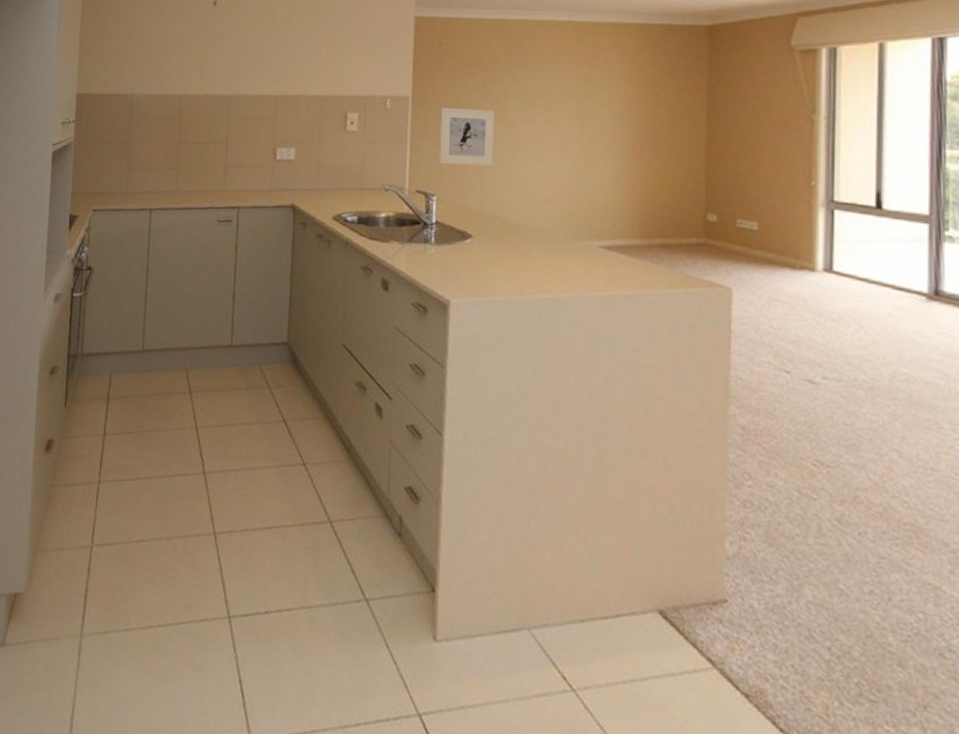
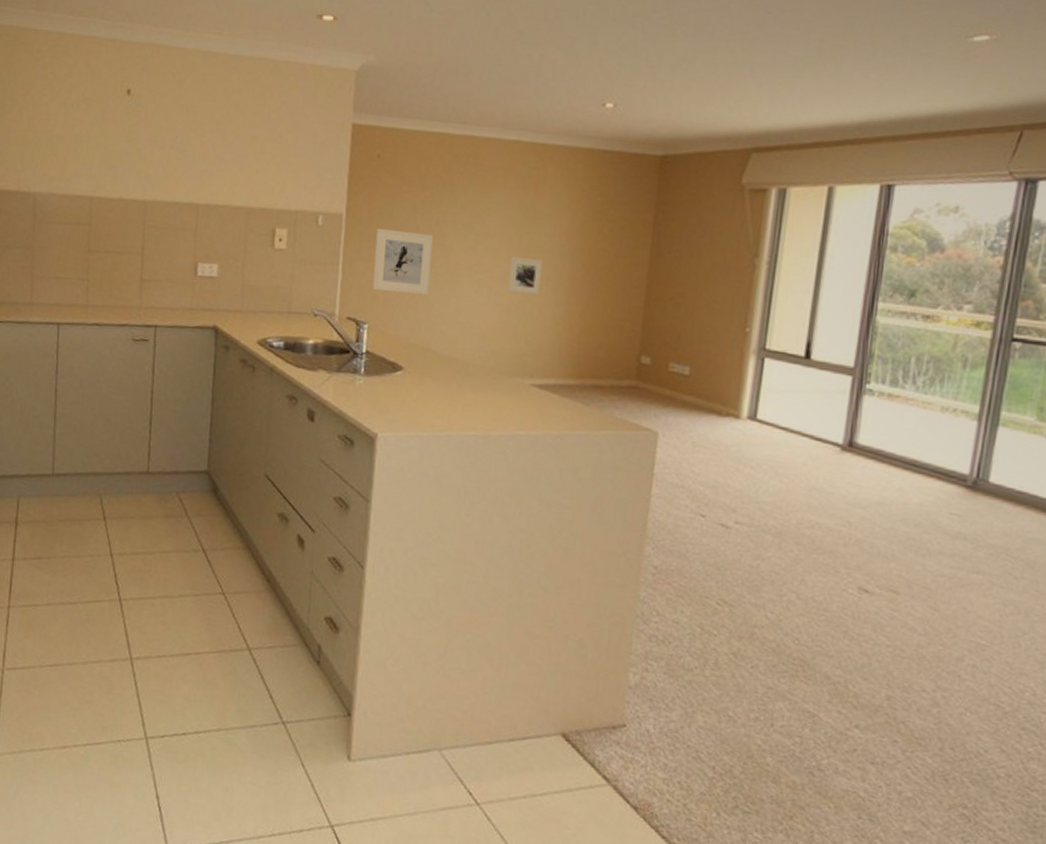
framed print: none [569,126,601,160] -> present [507,256,542,295]

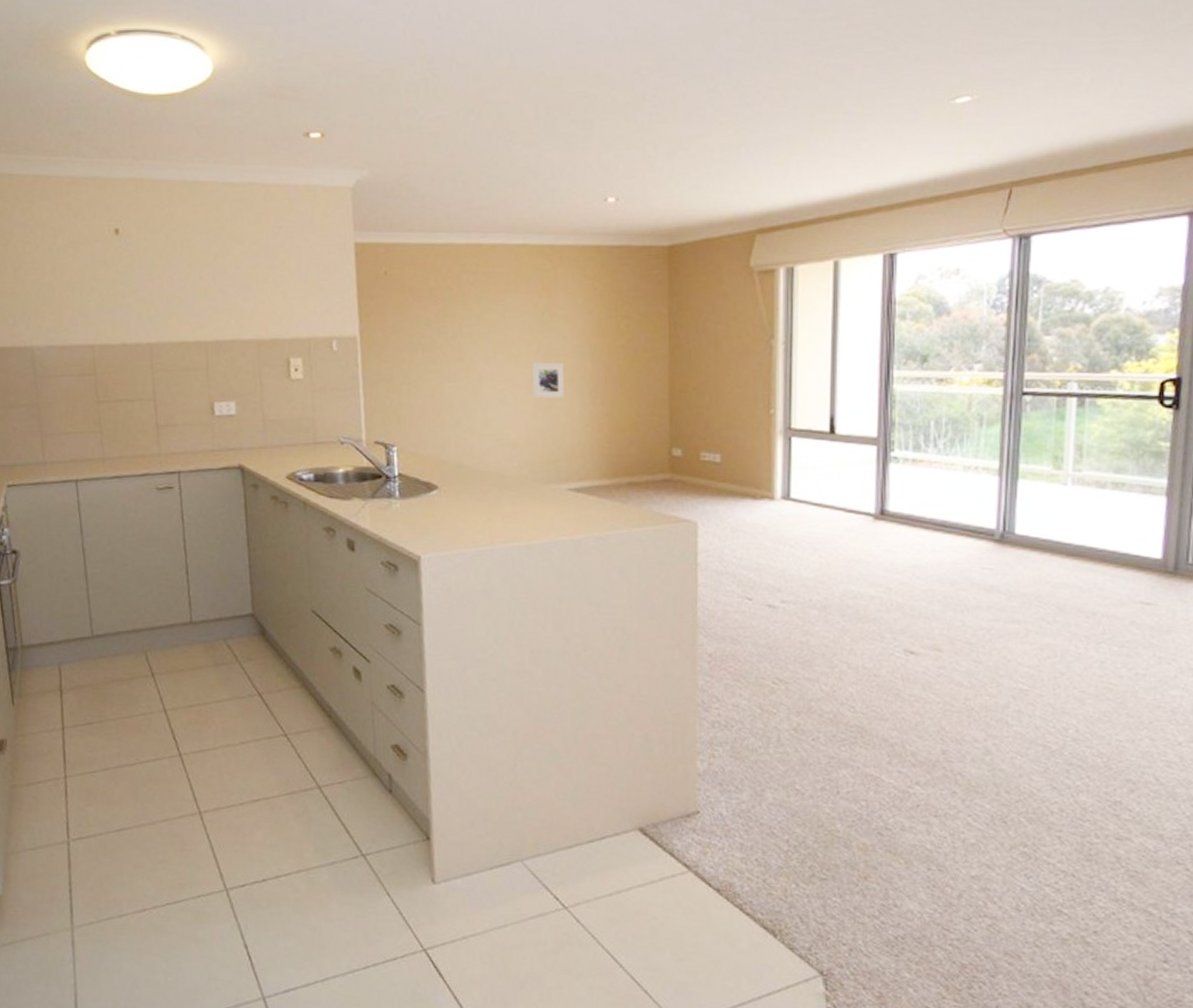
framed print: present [373,228,433,296] -> none [394,347,454,412]

